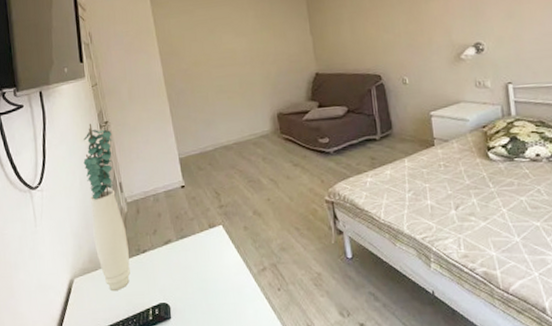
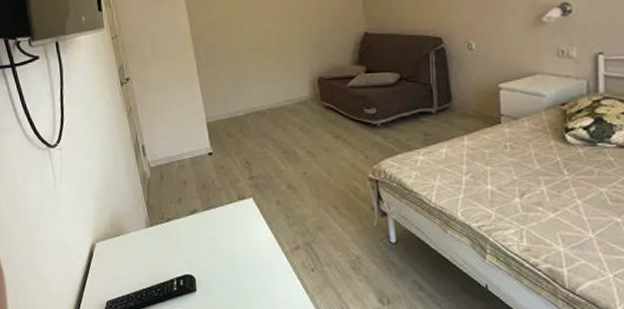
vase: present [83,124,130,291] -> none [103,80,154,258]

